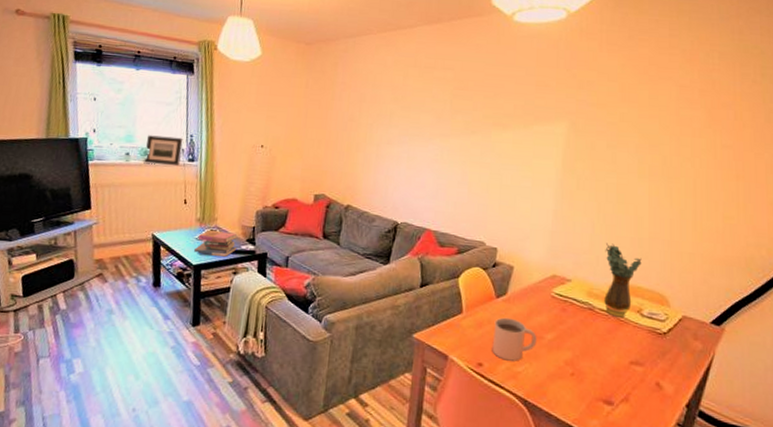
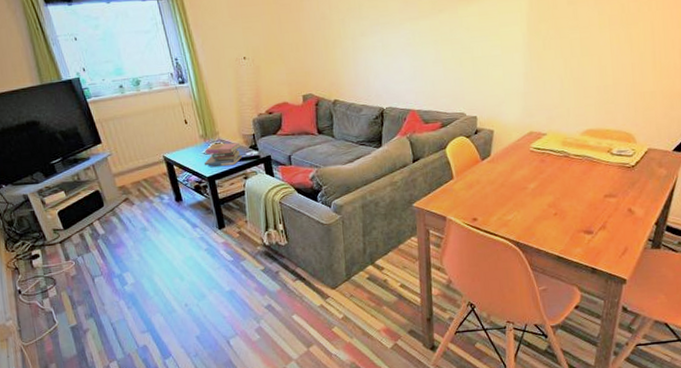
picture frame: present [144,135,183,167] -> none [135,62,172,92]
mug: present [492,317,537,361] -> none [482,175,522,212]
vase: present [603,243,642,317] -> none [574,94,608,160]

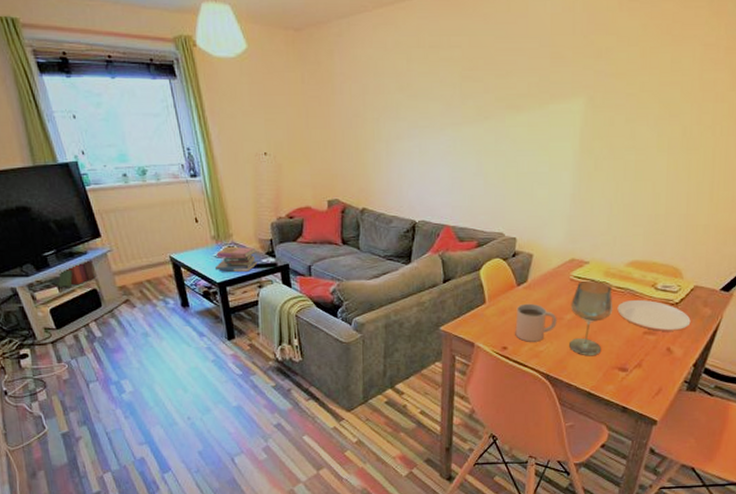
books: none [65,163,98,191] -> present [58,259,95,287]
mug: none [482,175,522,212] -> present [515,303,557,342]
wine glass: none [532,151,574,221] -> present [569,281,613,355]
plate: none [577,165,648,194] -> present [617,299,691,331]

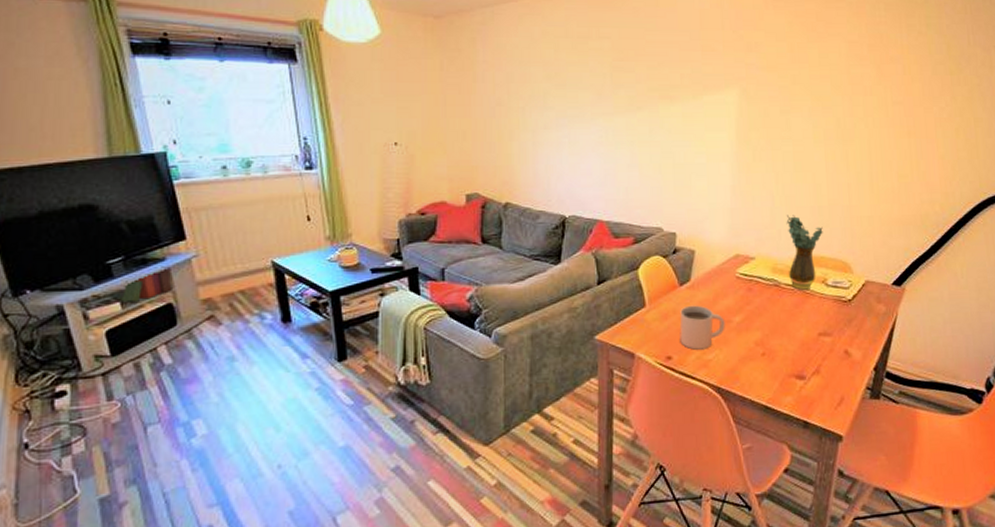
books: present [216,246,257,272] -> none [328,248,380,278]
wine glass: present [569,281,613,355] -> none [738,278,784,363]
plate: present [617,299,691,331] -> none [788,297,866,332]
vase: none [619,222,658,293] -> present [786,215,823,290]

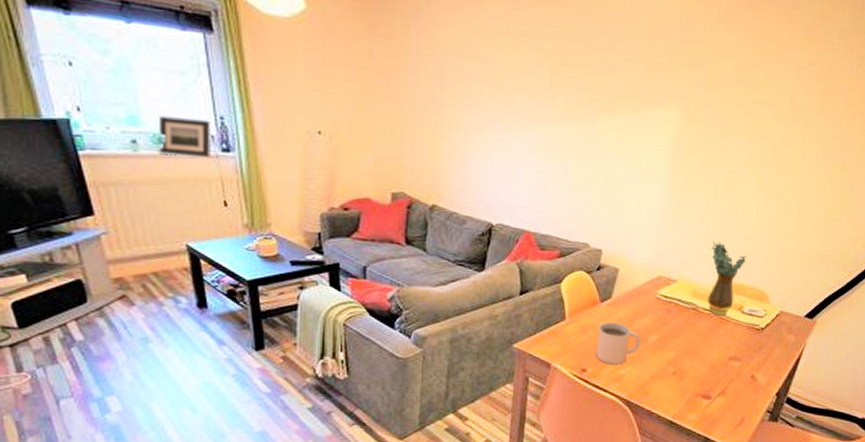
books: present [121,266,173,302] -> none [27,241,81,276]
picture frame: none [247,141,295,177] -> present [159,116,211,158]

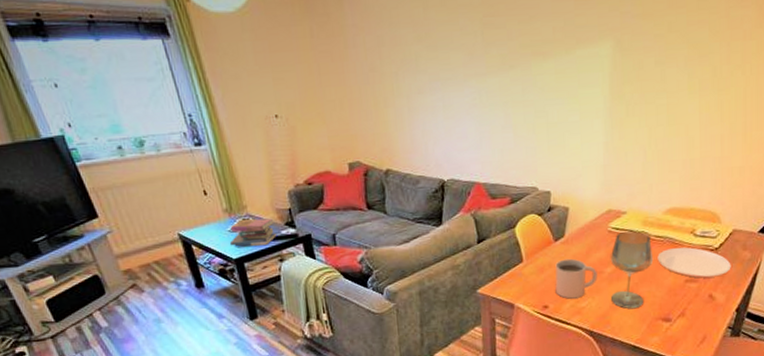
picture frame: present [159,116,211,158] -> none [137,119,186,155]
books: none [246,237,300,269] -> present [230,218,276,247]
wine glass: none [653,301,699,381] -> present [610,231,654,309]
plate: none [703,322,776,358] -> present [657,247,731,279]
vase: present [706,241,746,316] -> none [658,168,694,241]

